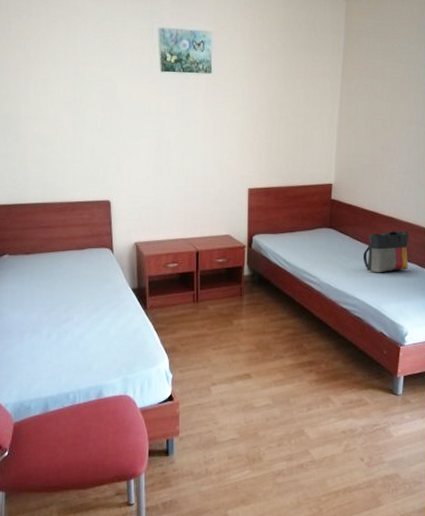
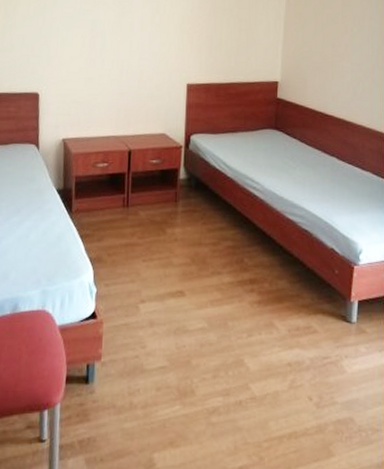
tote bag: present [363,230,409,273] -> none [311,134,363,181]

